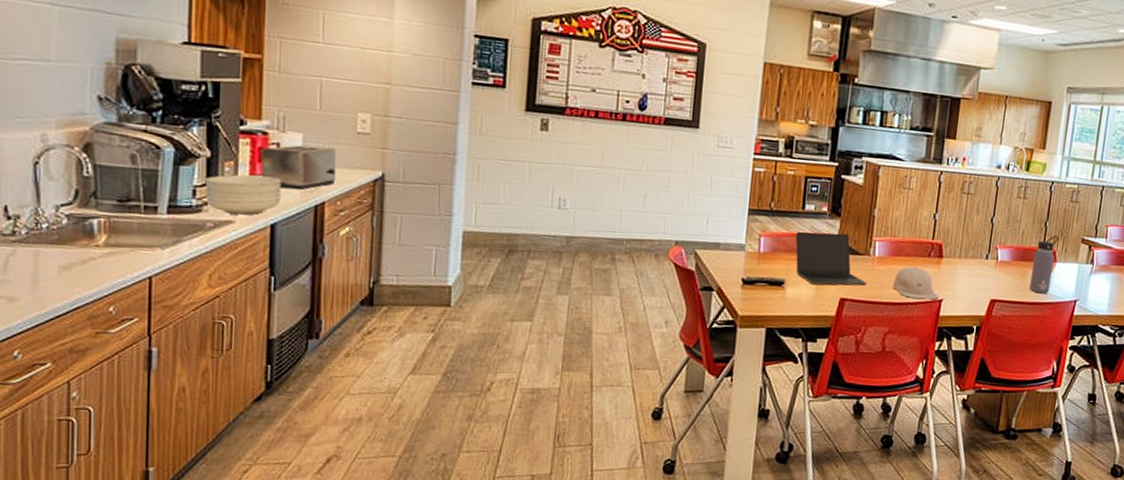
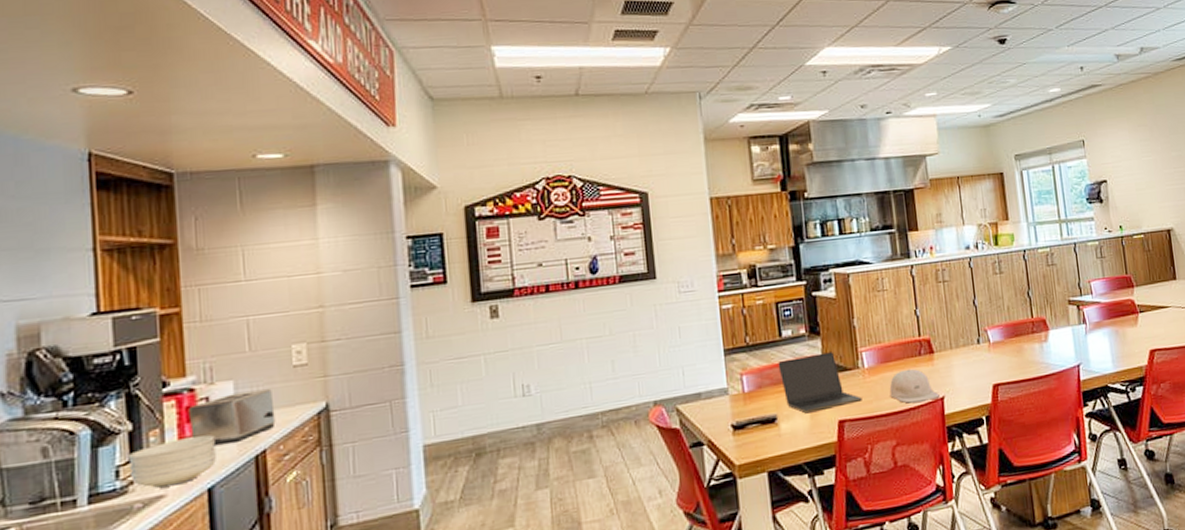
water bottle: present [1029,235,1059,294] -> none [1025,302,1050,367]

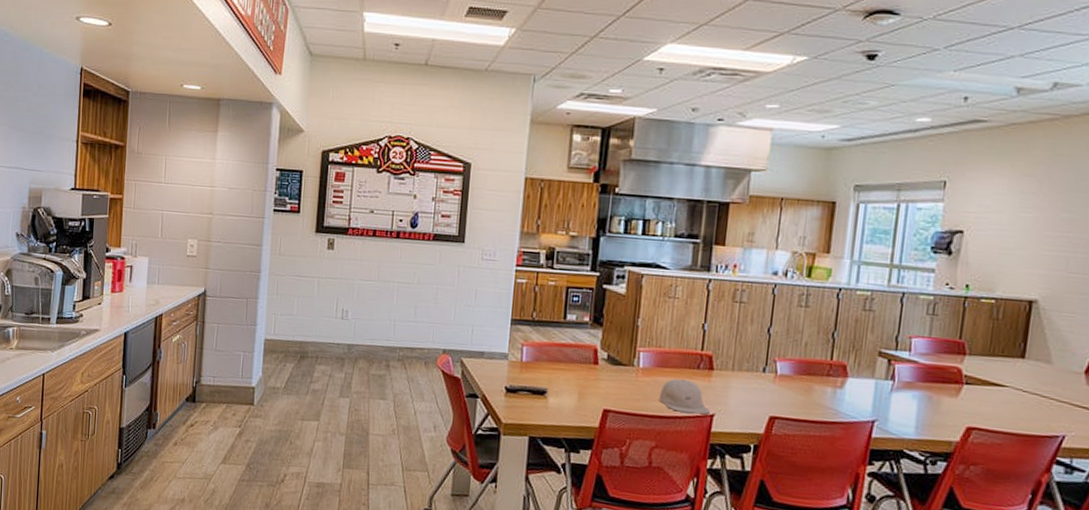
bowl: present [128,435,216,488] -> none [81,292,133,325]
toaster: present [189,389,276,445] -> none [119,267,172,304]
laptop: present [778,352,862,414] -> none [557,341,631,397]

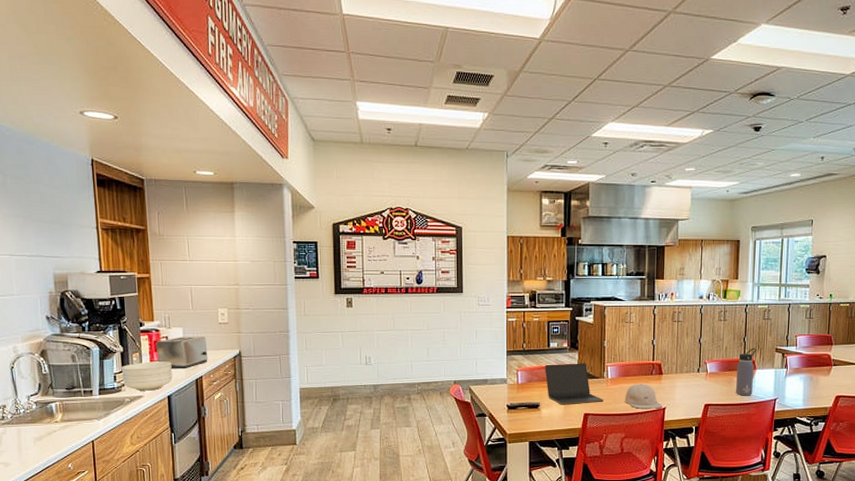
bowl: none [81,292,133,325] -> present [121,361,172,391]
toaster: none [119,267,172,304] -> present [156,337,208,368]
laptop: none [557,341,631,397] -> present [545,363,604,405]
water bottle: none [816,347,851,413] -> present [736,347,757,396]

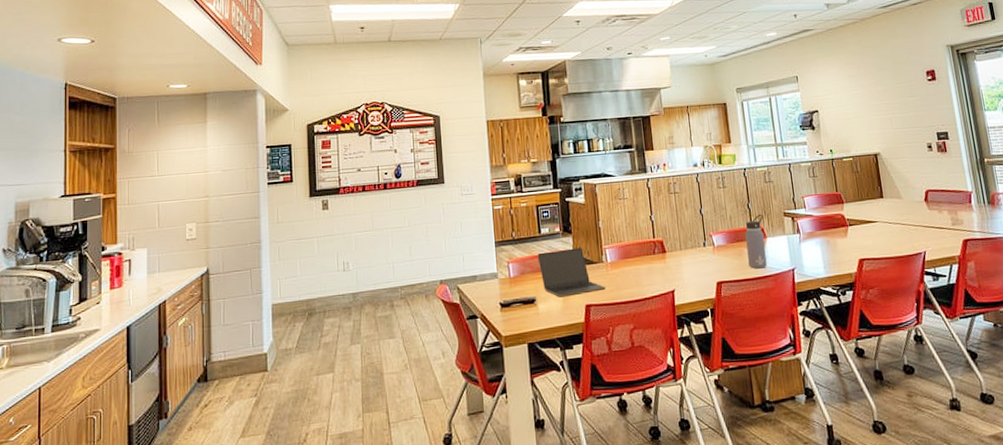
bowl: present [121,361,172,391] -> none [78,287,133,324]
toaster: present [156,337,208,368] -> none [118,256,173,295]
baseball cap: present [625,383,662,409] -> none [628,265,671,294]

